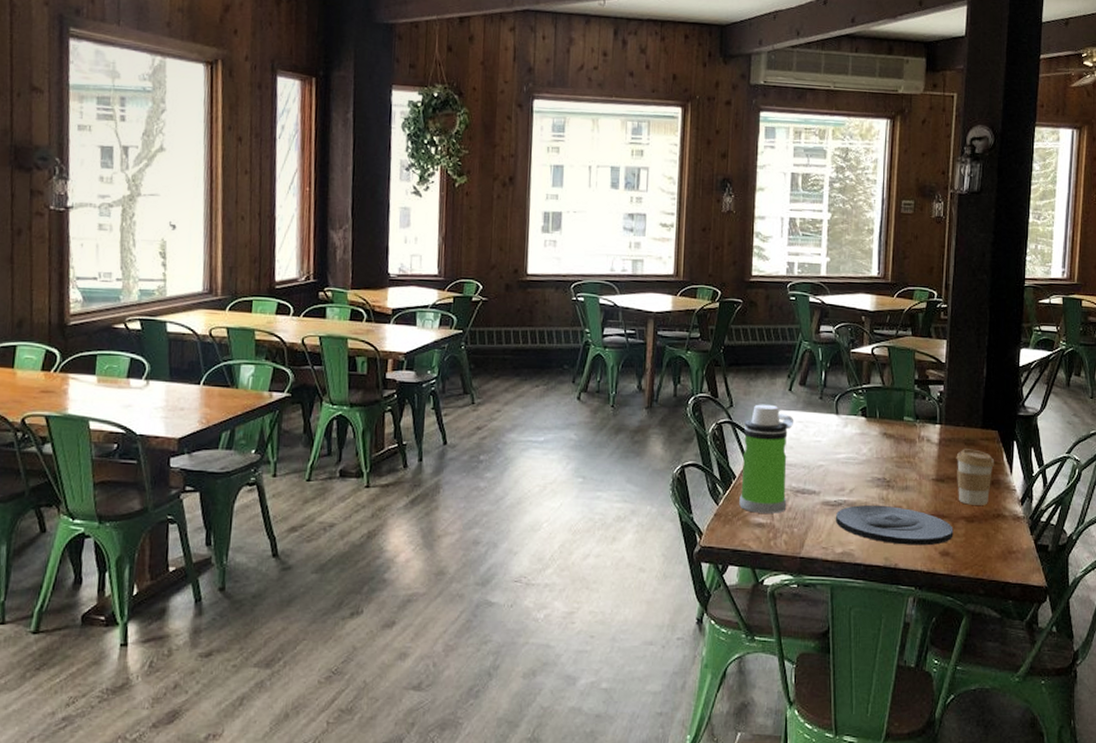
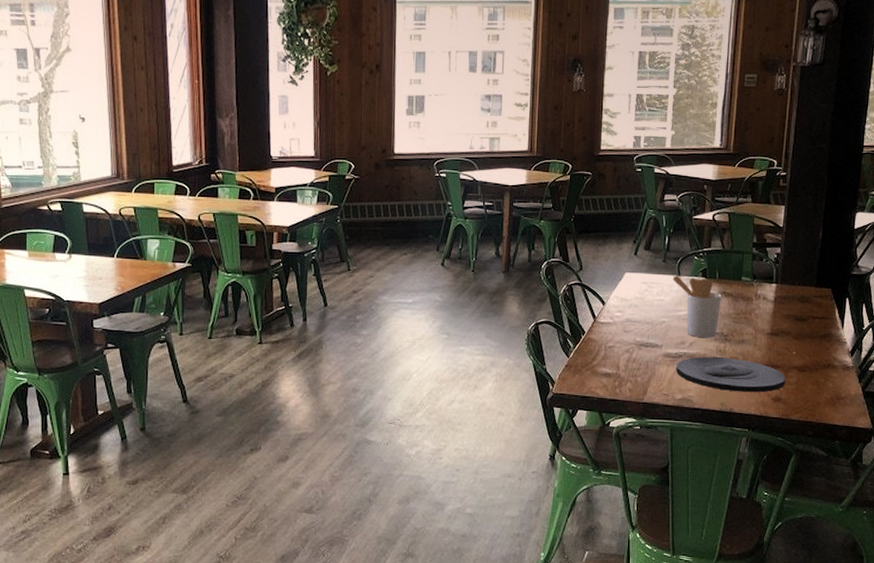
water bottle: present [739,404,794,514] -> none [588,267,639,365]
utensil holder: none [830,414,883,483] -> present [672,275,722,337]
coffee cup: present [956,449,995,505] -> none [790,305,827,356]

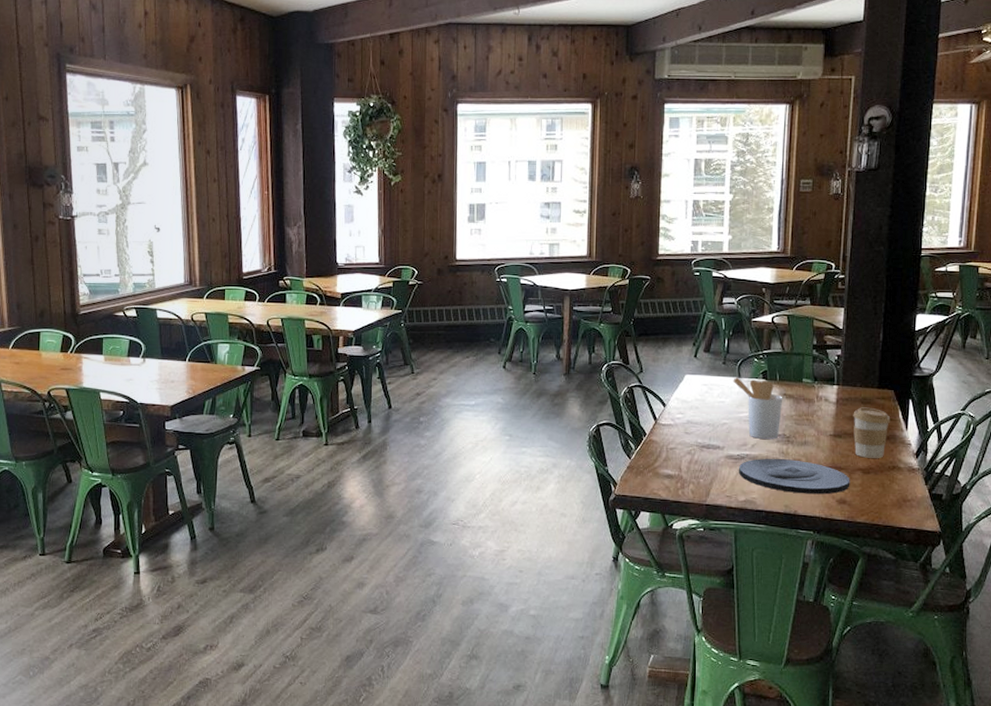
coffee cup: none [790,305,827,356] -> present [853,407,891,458]

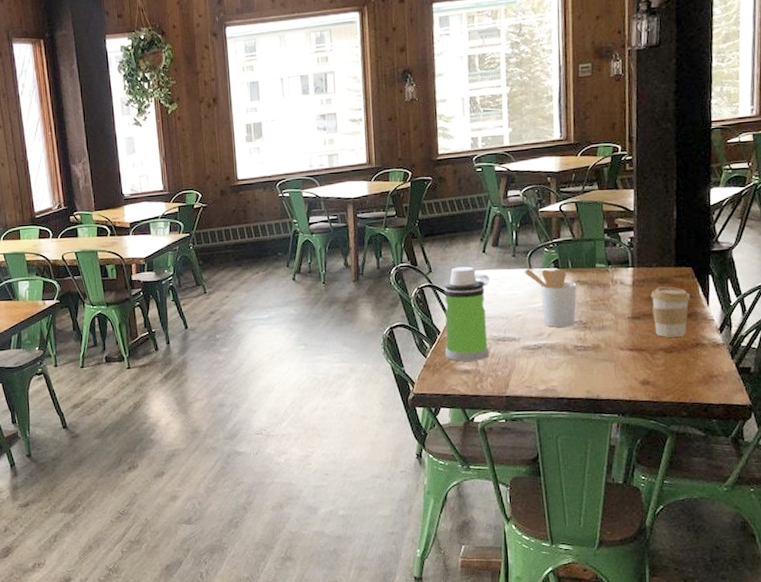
water bottle: none [650,369,700,466] -> present [444,266,490,362]
plate: present [739,459,850,495] -> none [537,345,653,378]

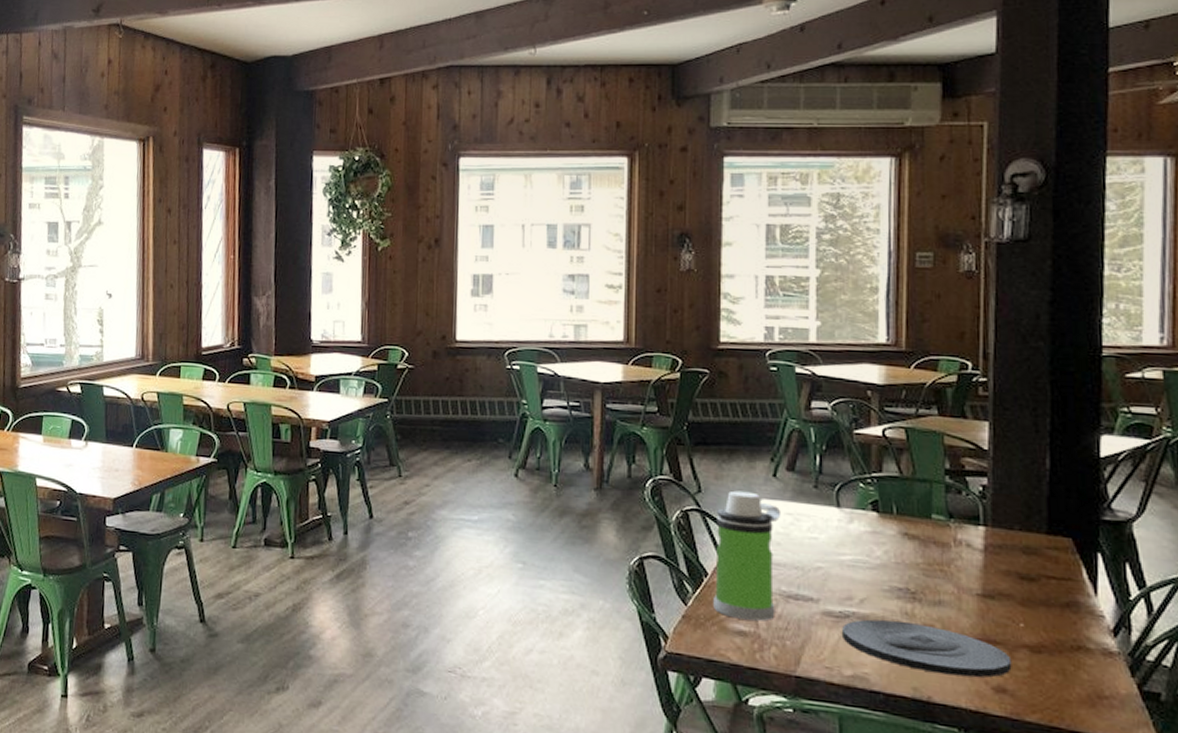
utensil holder: present [524,268,577,327] -> none [829,506,904,594]
plate: none [537,345,653,378] -> present [842,619,1012,678]
coffee cup: present [651,286,691,337] -> none [1010,558,1070,633]

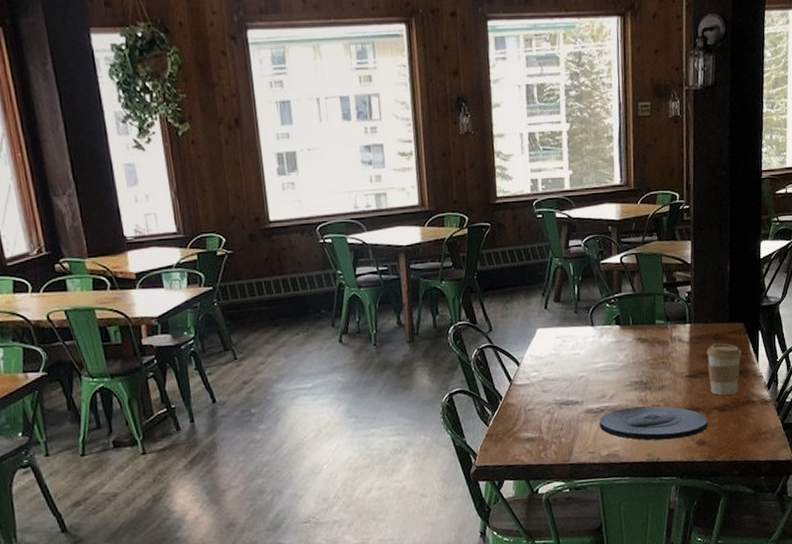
water bottle: present [713,490,782,621] -> none [505,324,553,429]
coffee cup: none [1010,558,1070,633] -> present [706,343,742,396]

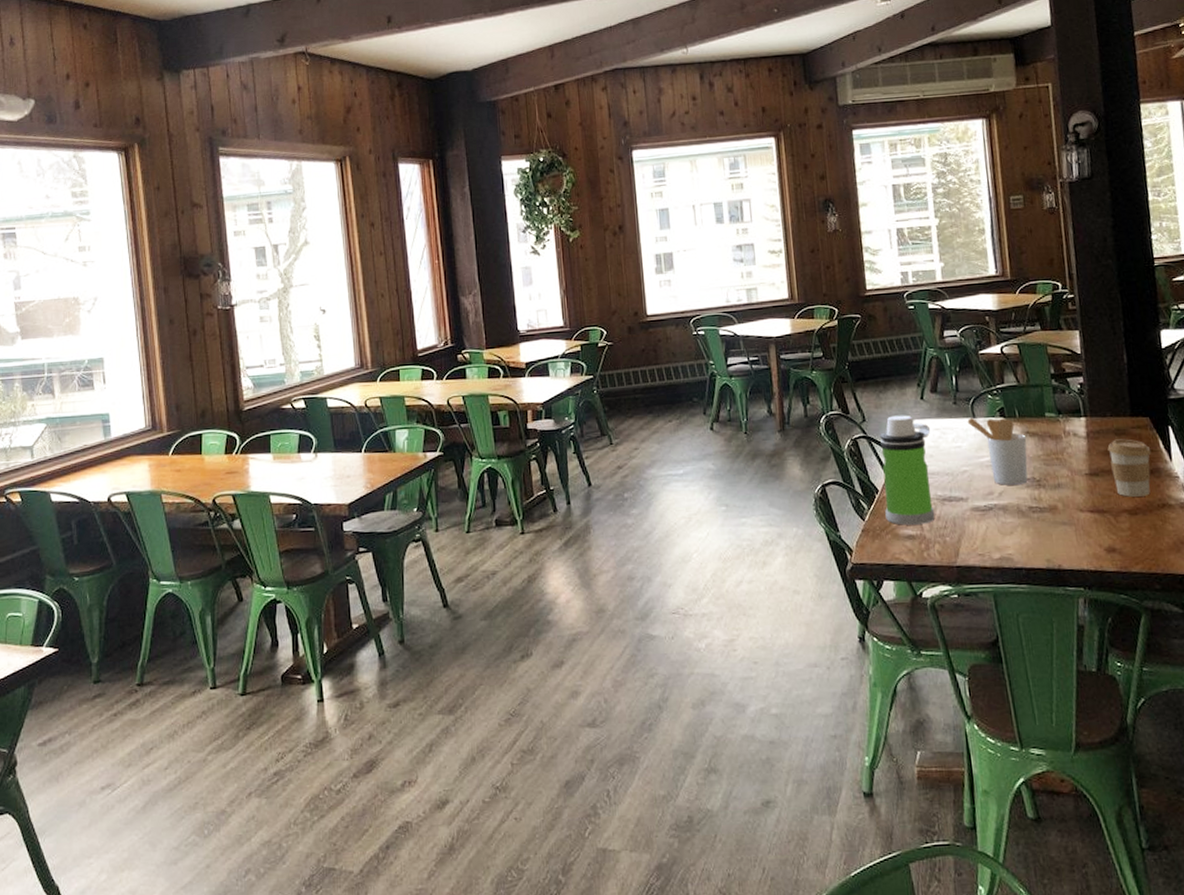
water bottle: none [505,324,553,429] -> present [880,415,935,525]
utensil holder: none [586,325,638,389] -> present [967,417,1028,485]
plate: present [600,406,708,441] -> none [988,506,1118,545]

